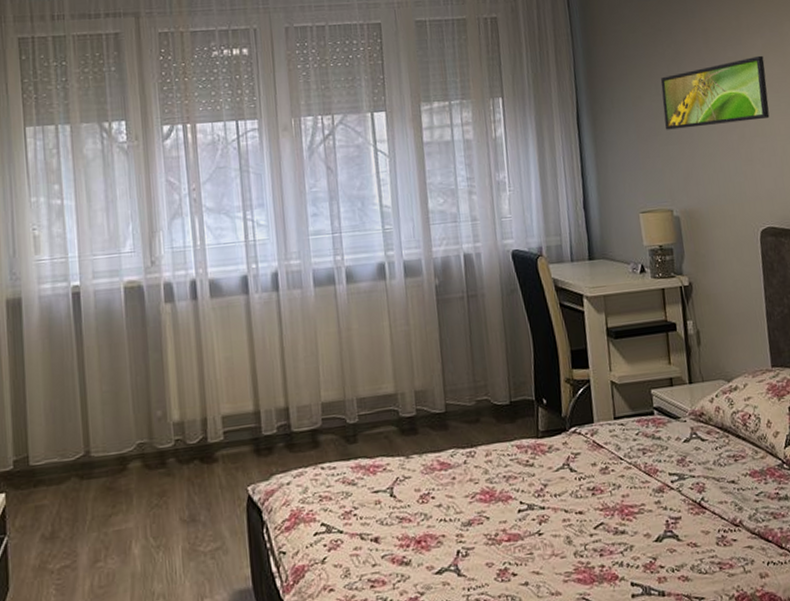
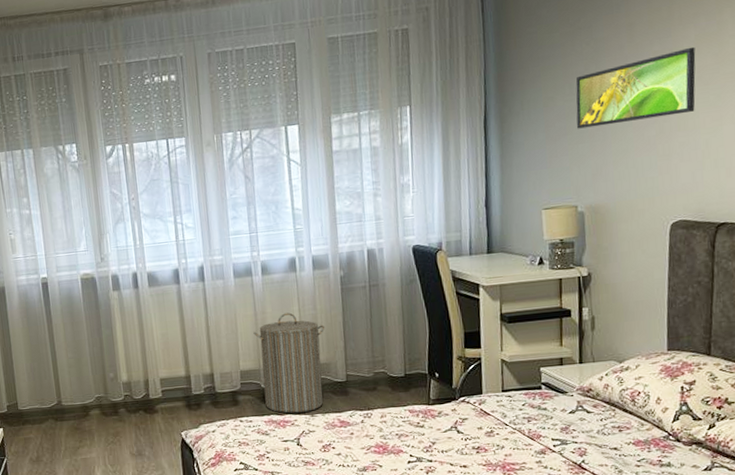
laundry hamper: none [337,329,420,456] -> present [253,312,325,413]

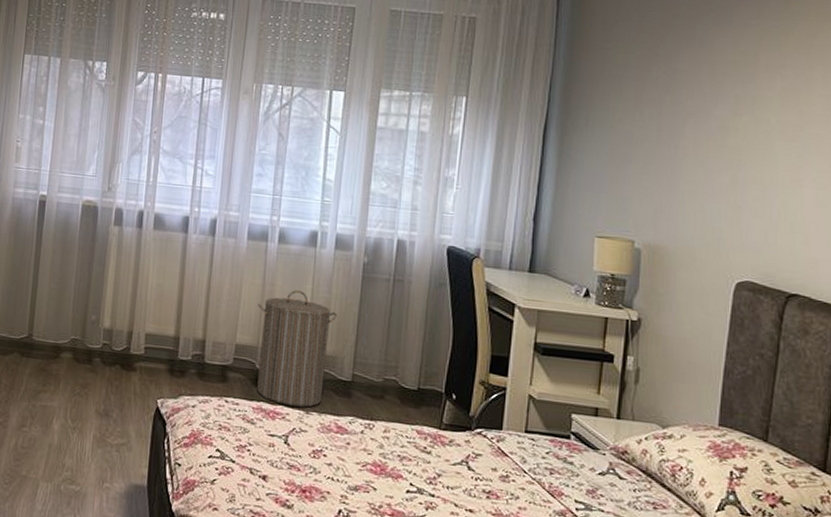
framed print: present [575,46,696,129] -> none [644,98,780,167]

